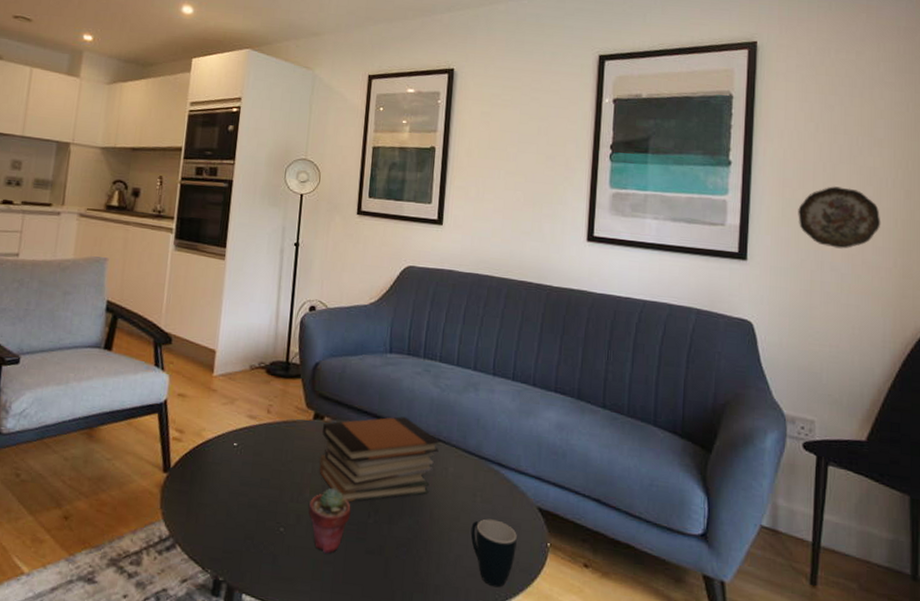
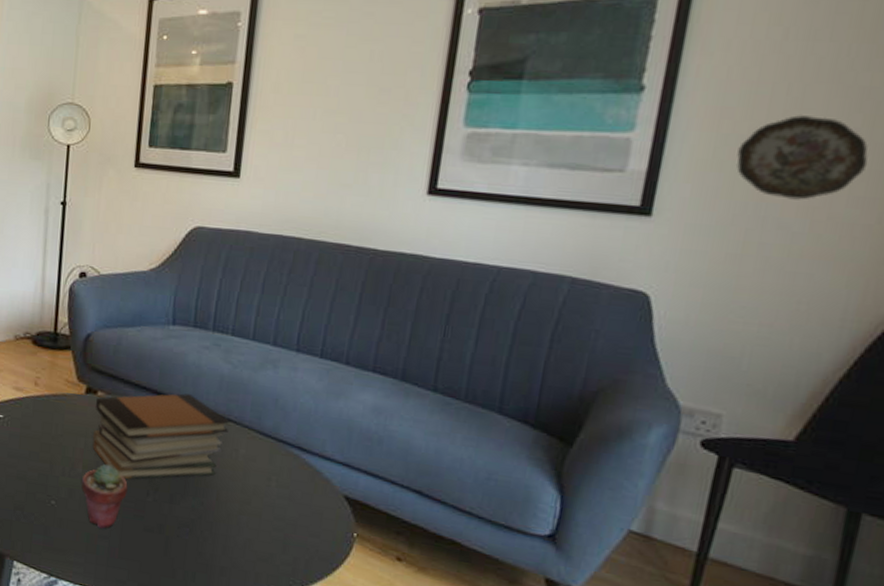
mug: present [470,519,517,588] -> none [263,504,318,574]

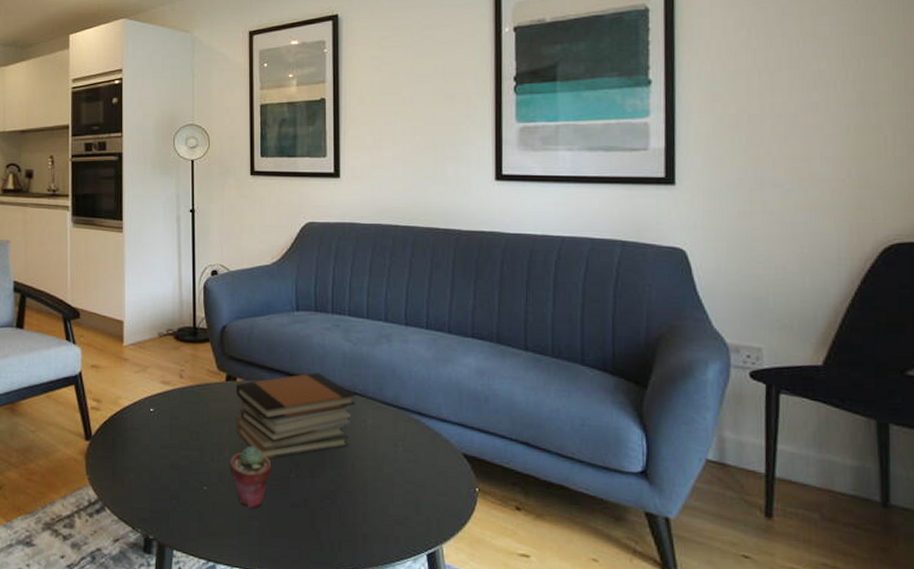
decorative plate: present [736,115,868,200] -> none [731,95,830,163]

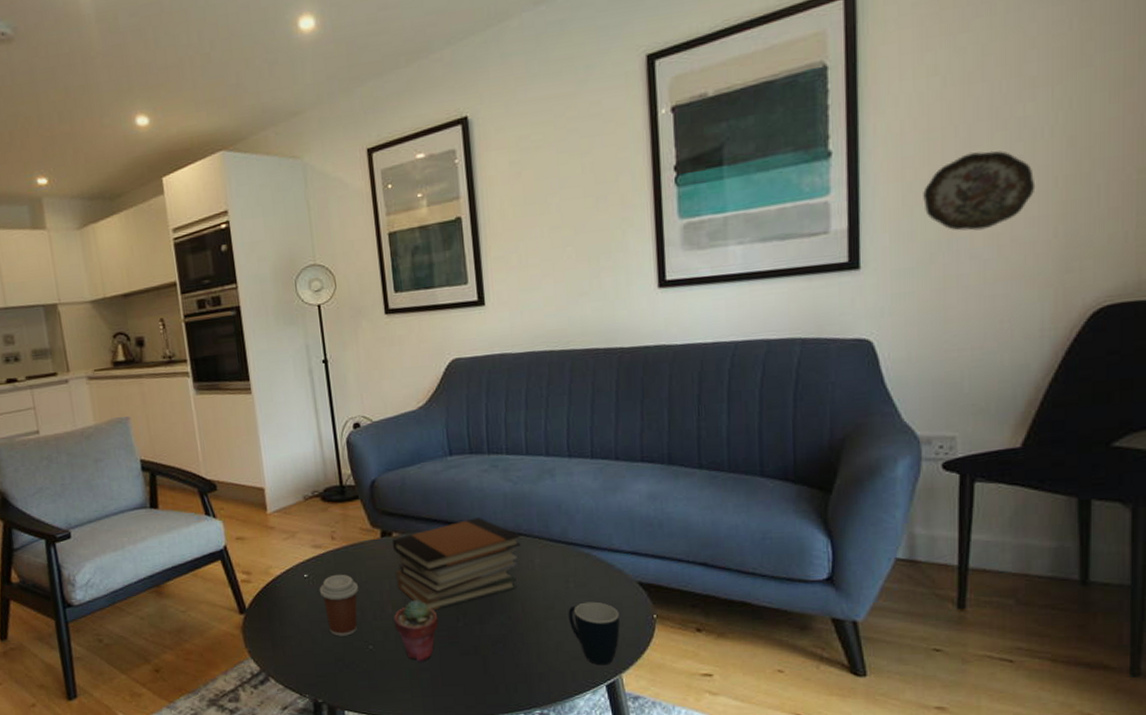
coffee cup: none [162,412,200,474] -> present [319,574,359,637]
mug: none [395,467,443,534] -> present [568,601,620,666]
decorative plate: none [731,95,830,163] -> present [923,150,1036,231]

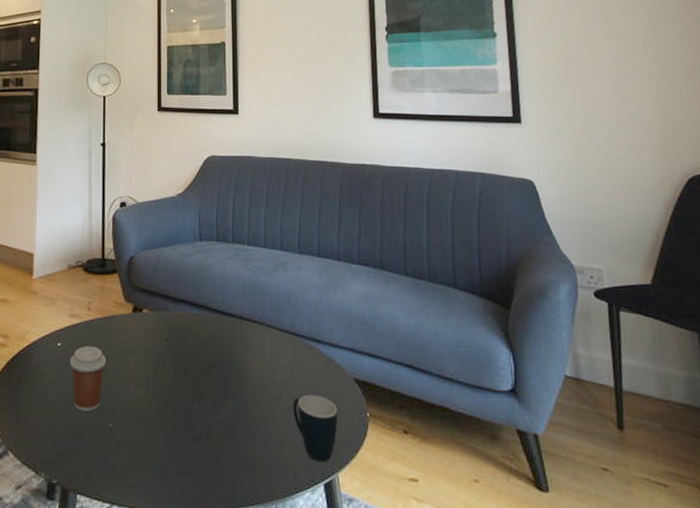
book stack: present [393,517,521,611] -> none [141,302,255,392]
potted succulent: present [394,599,439,662] -> none [135,378,176,445]
decorative plate: present [923,150,1036,231] -> none [562,48,638,105]

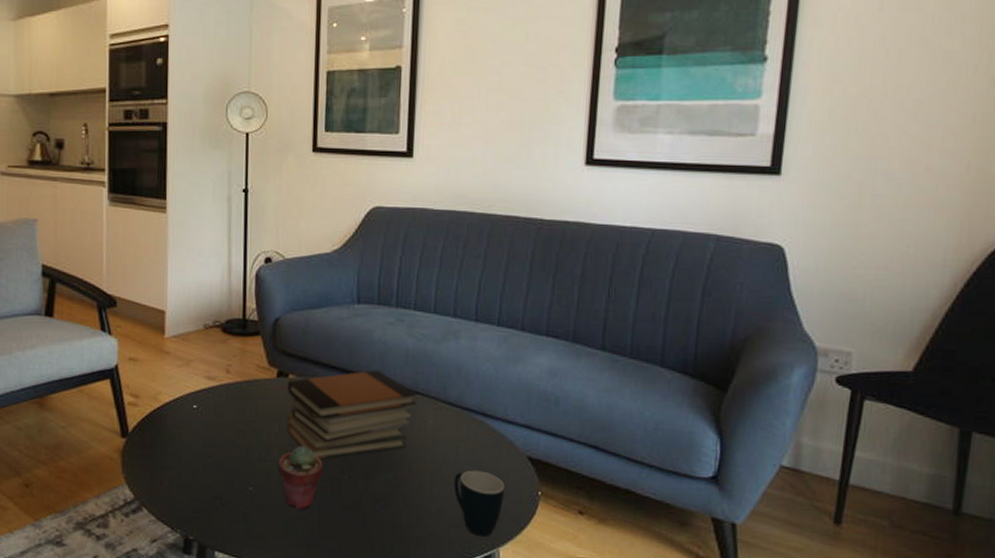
coffee cup: present [69,345,107,411] -> none [206,409,248,474]
potted succulent: none [135,378,176,445] -> present [278,445,323,510]
book stack: none [141,302,255,392] -> present [286,370,417,460]

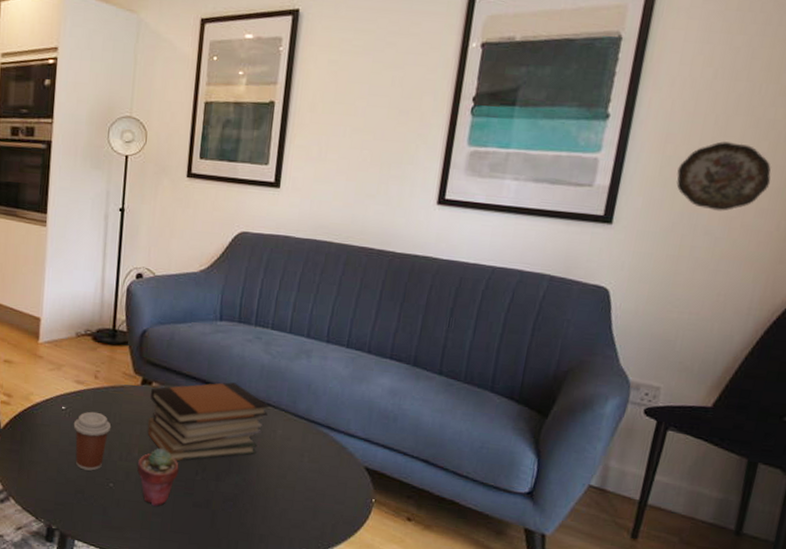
coffee cup: none [206,409,248,474] -> present [73,411,112,471]
mug: present [453,470,505,537] -> none [296,477,343,537]
decorative plate: none [848,78,955,154] -> present [676,141,771,211]

